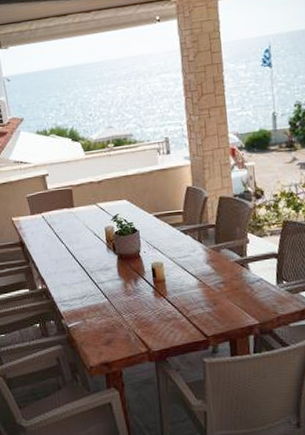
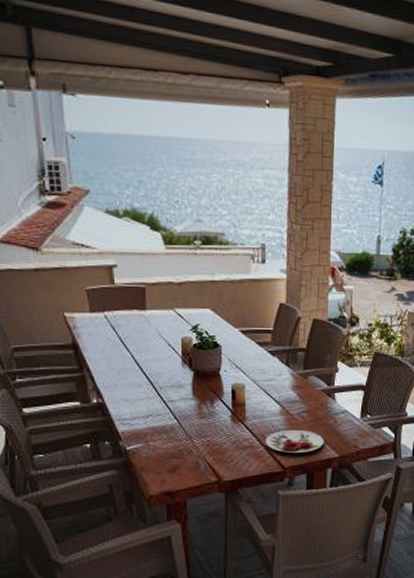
plate: none [186,299,243,323] -> present [265,429,324,453]

